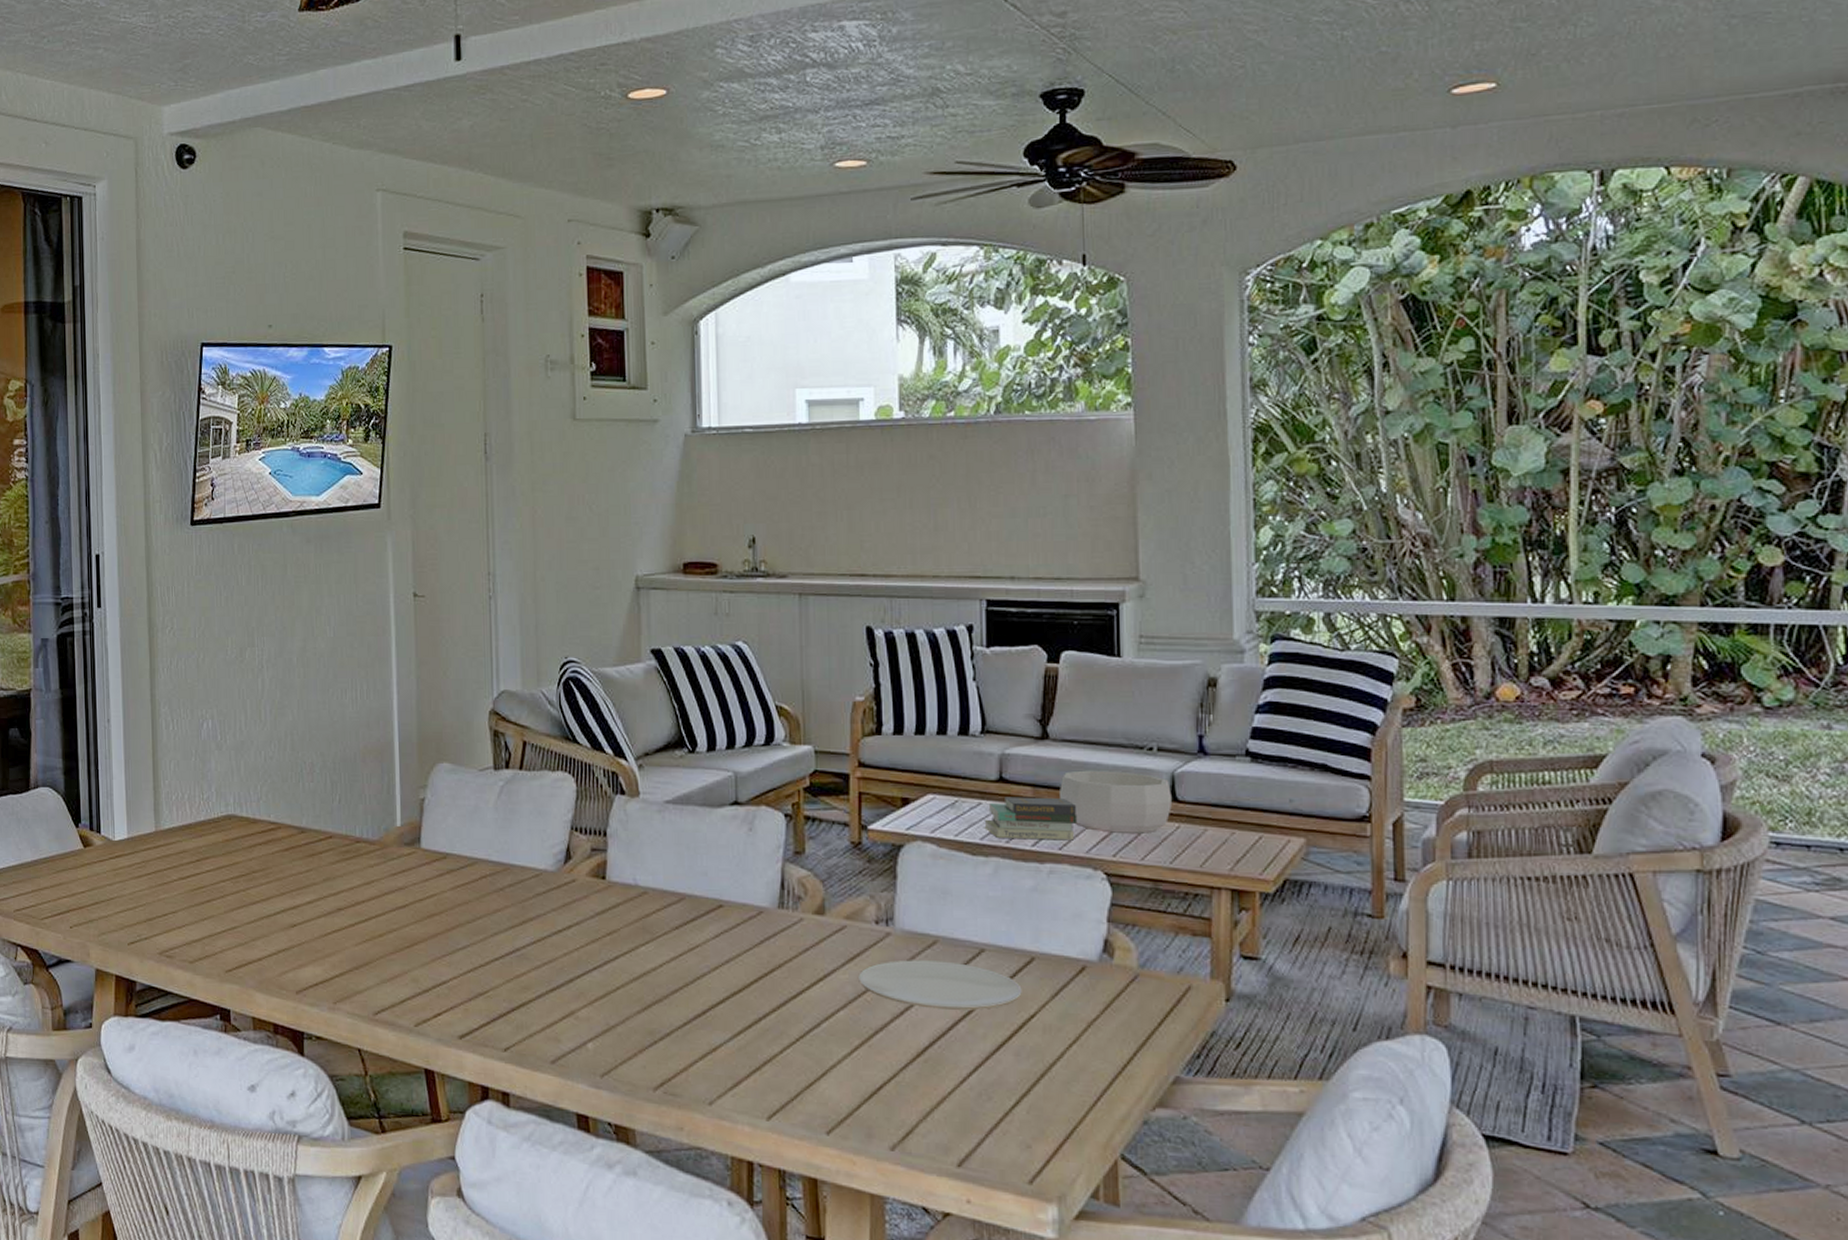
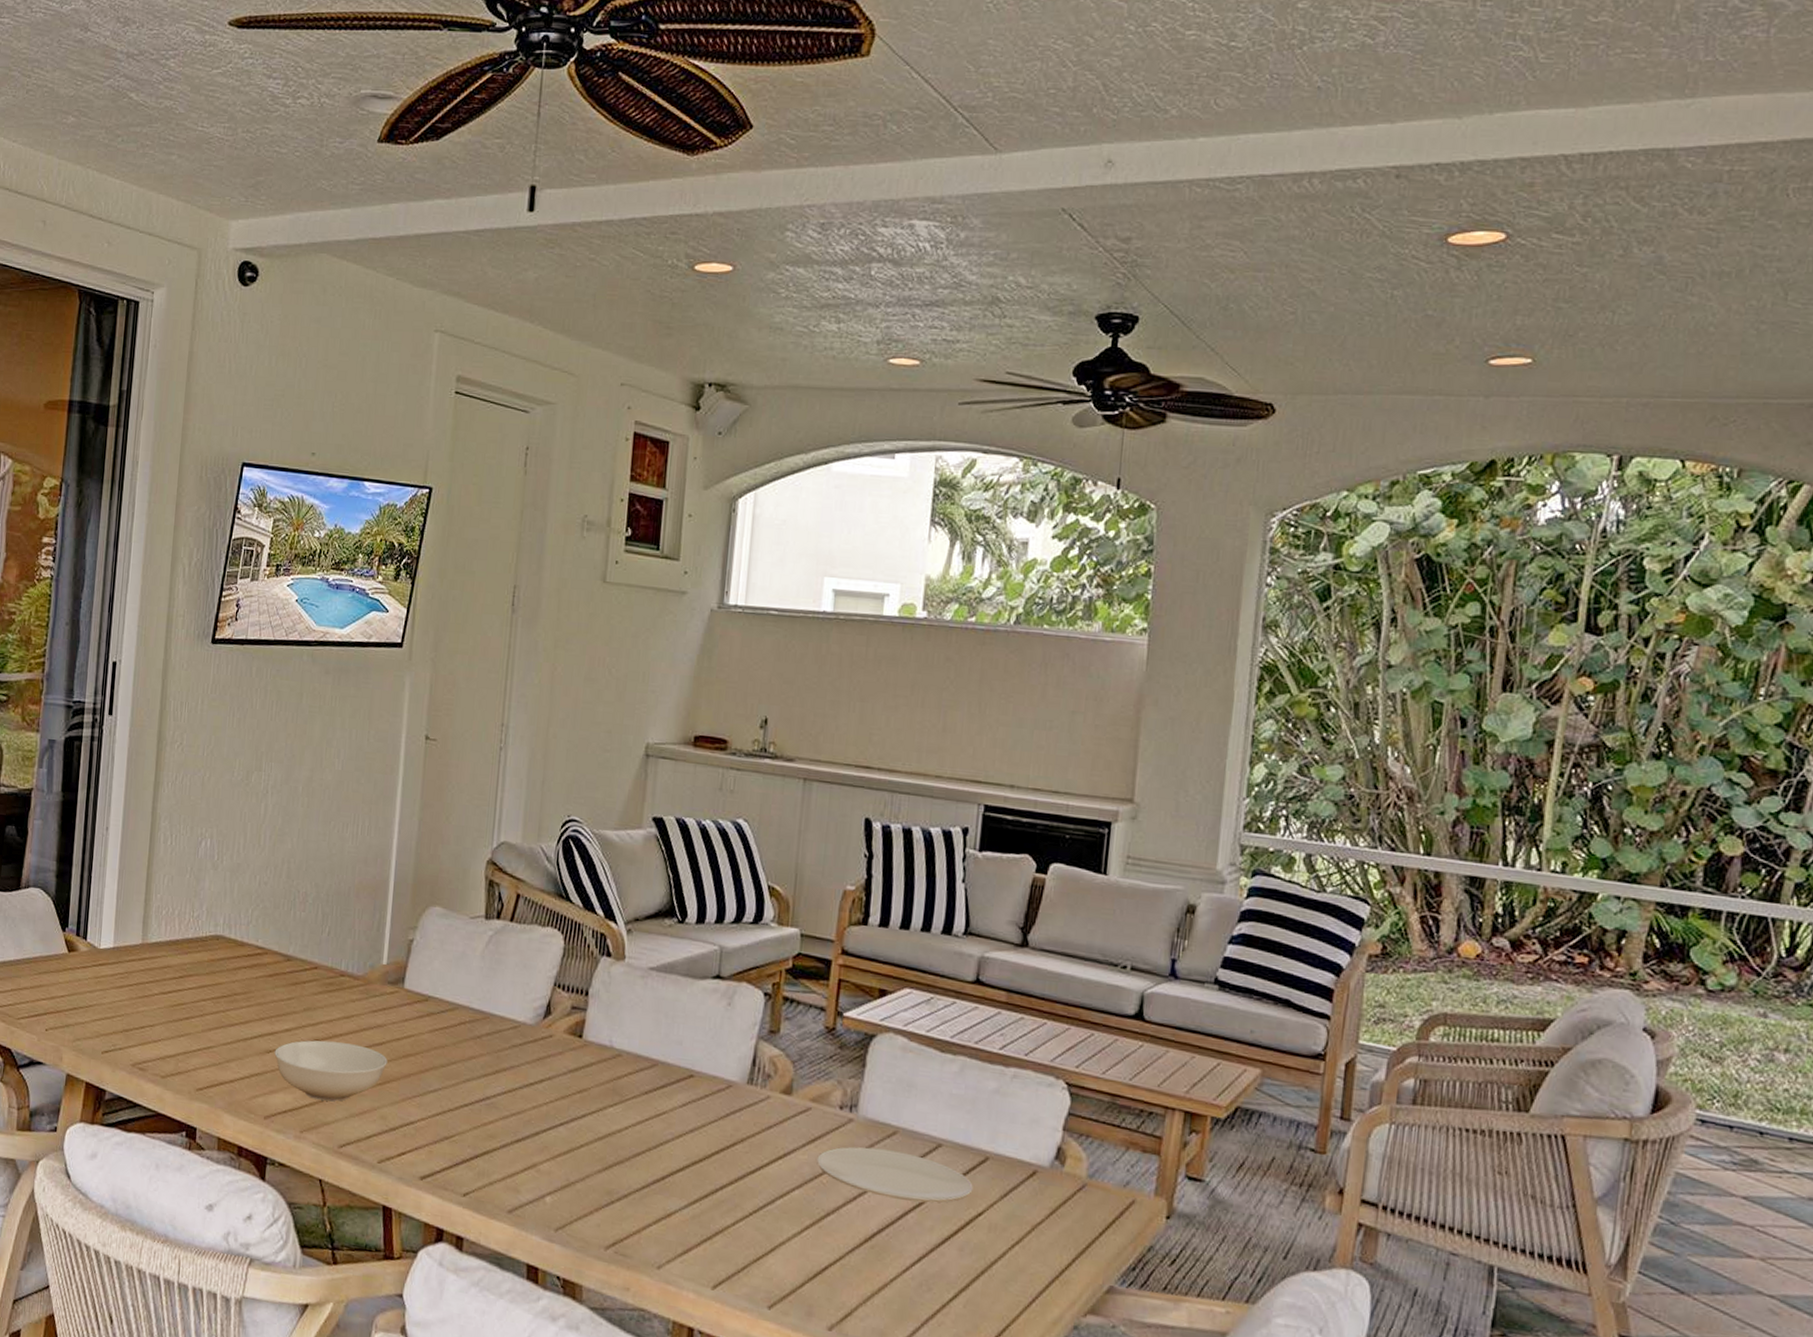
bowl: none [299,909,413,969] -> present [274,1040,388,1102]
books: present [984,796,1078,841] -> none [956,998,1047,1048]
decorative bowl: present [1060,770,1173,834] -> none [1032,980,1140,1049]

